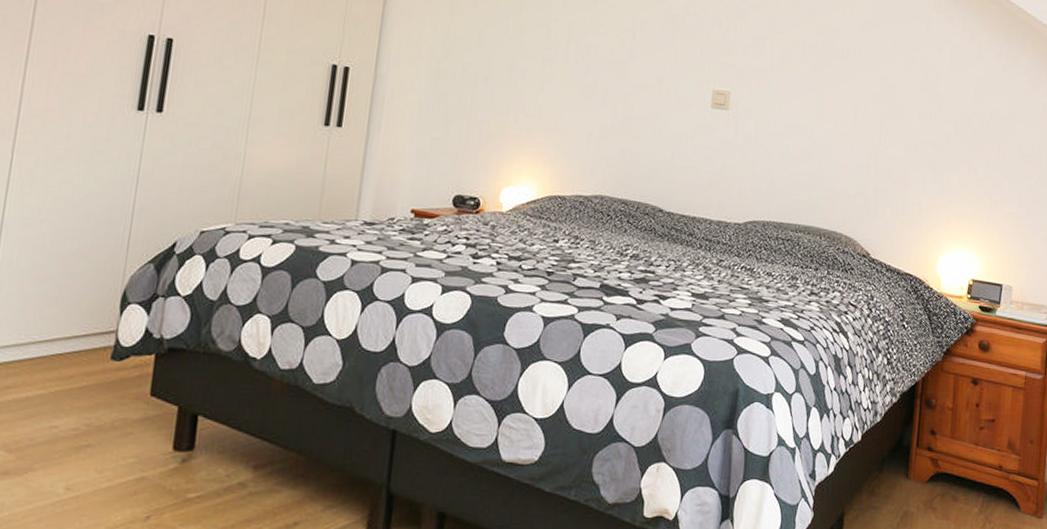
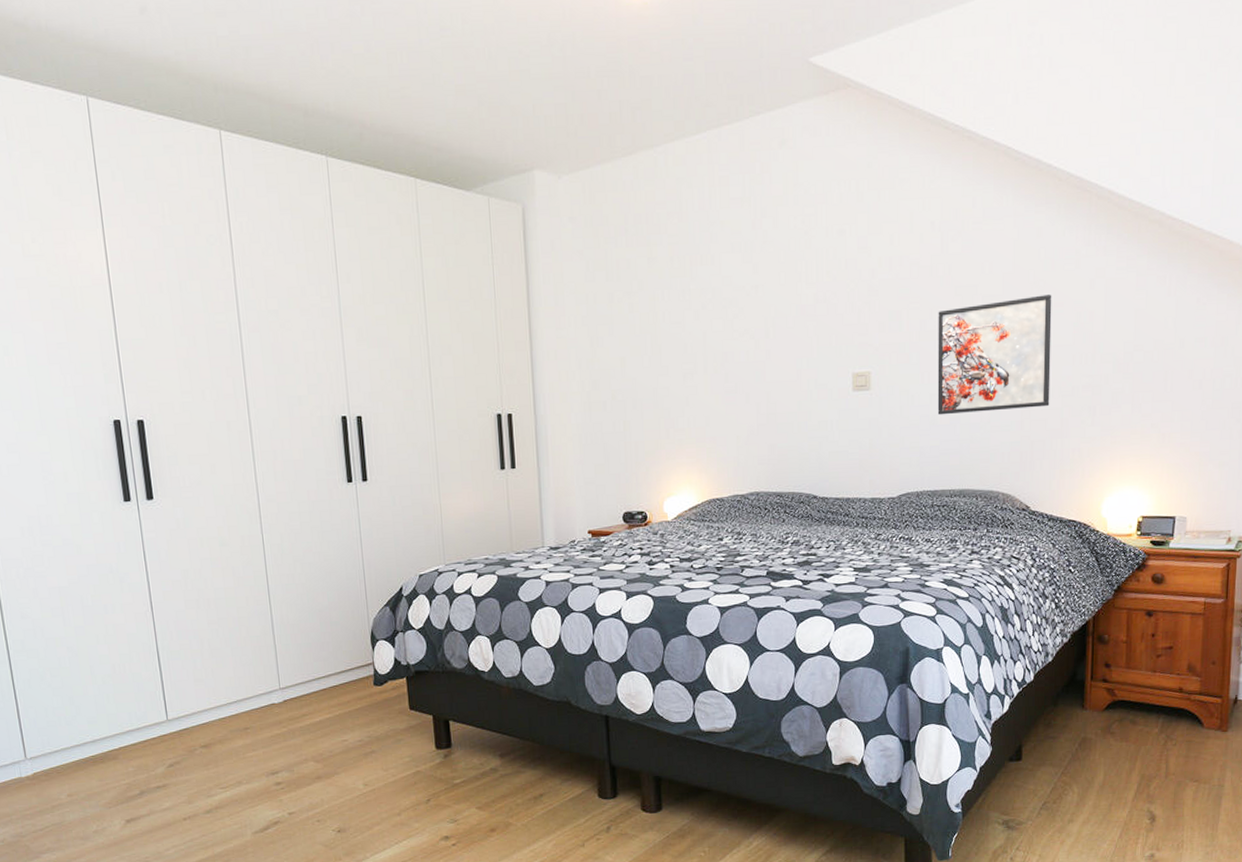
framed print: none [790,45,904,156] -> present [937,294,1052,415]

